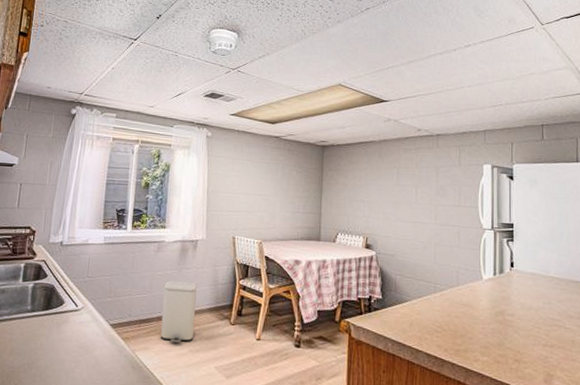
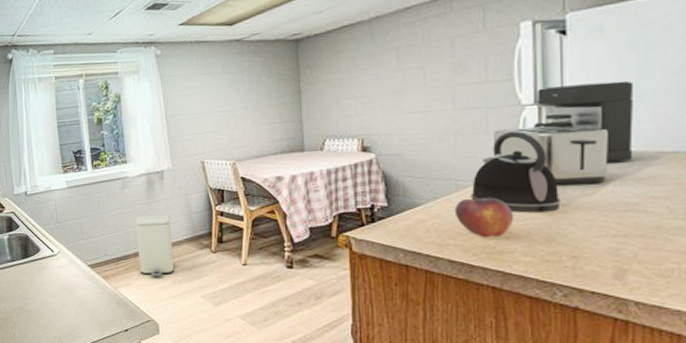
fruit: none [432,298,476,337] -> present [454,195,515,238]
kettle: none [445,249,508,320] -> present [470,131,561,213]
toaster: none [462,246,540,300] -> present [492,125,608,185]
coffee maker: none [490,218,557,285] -> present [533,80,634,162]

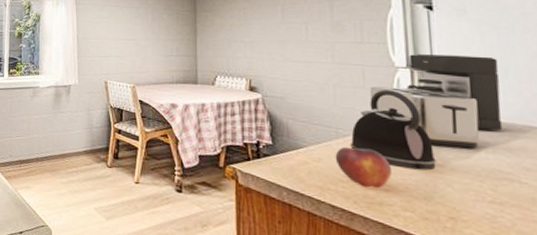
pedal bin: present [135,214,175,276] -> none [40,124,73,183]

